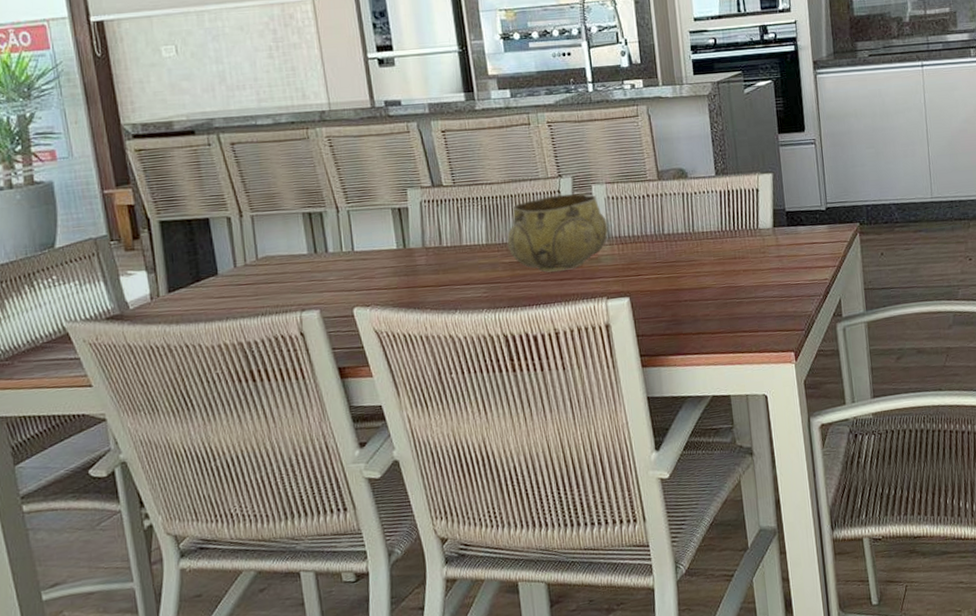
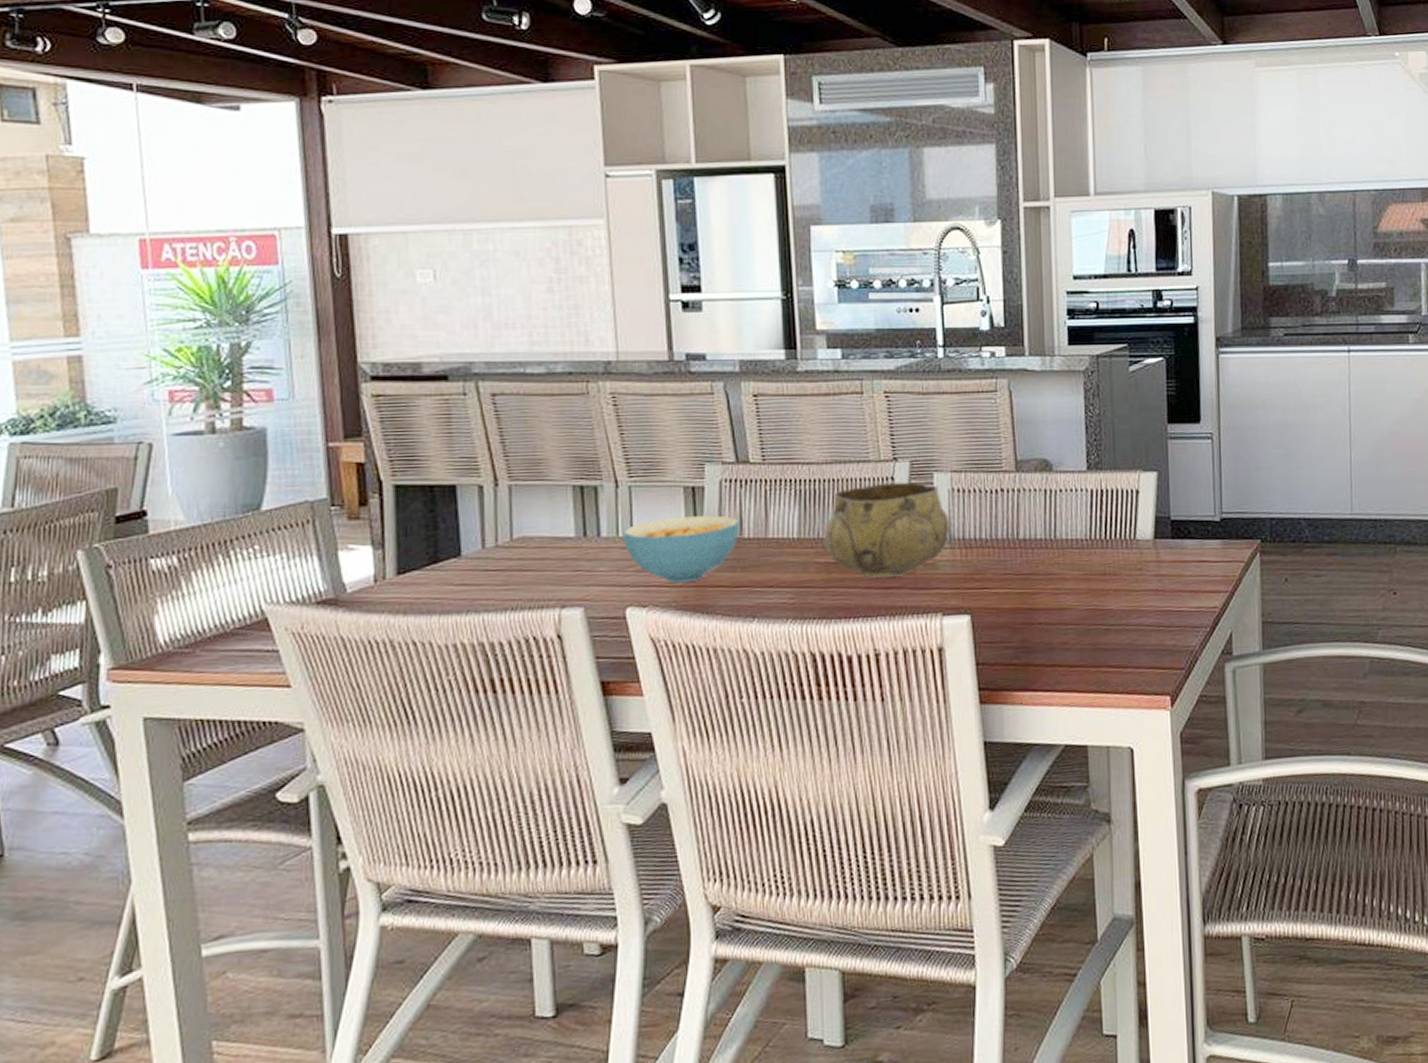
cereal bowl: none [345,230,440,286] -> present [622,515,741,584]

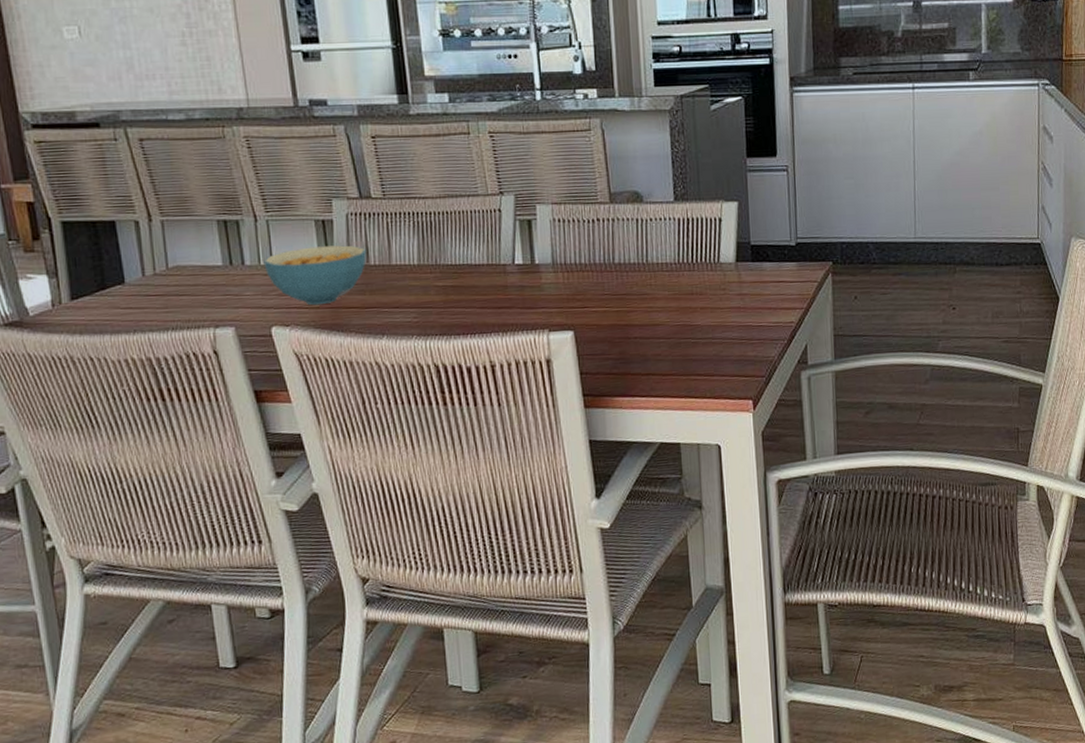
decorative bowl: present [823,482,951,578] -> none [440,213,553,299]

